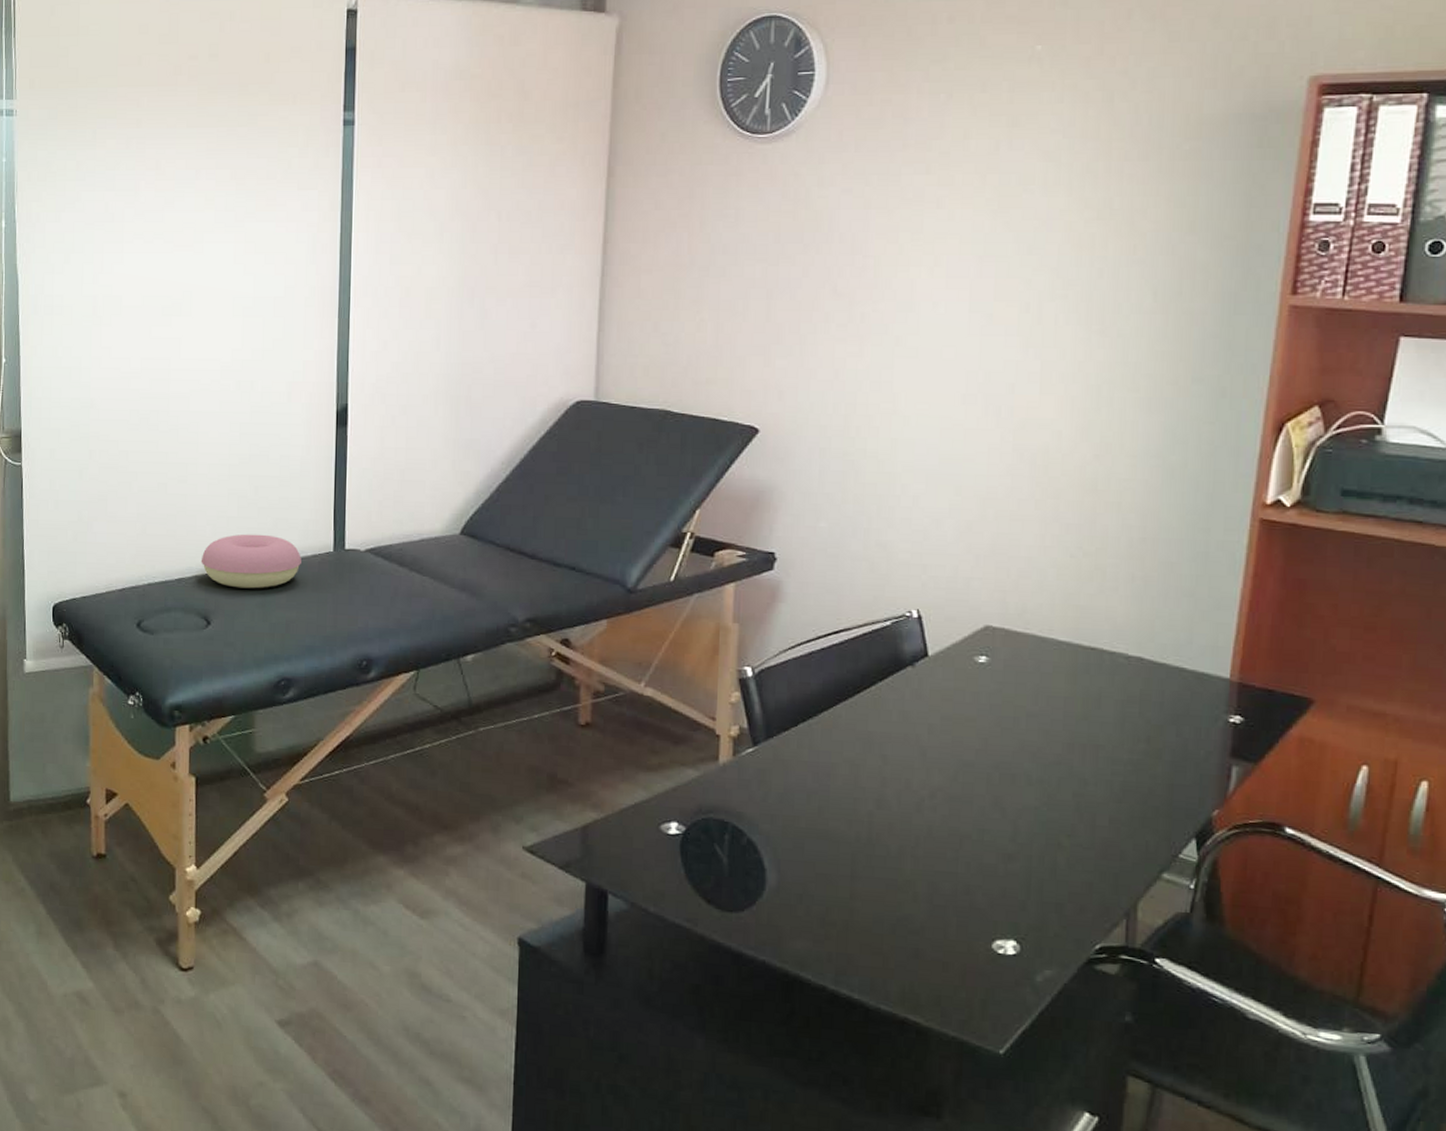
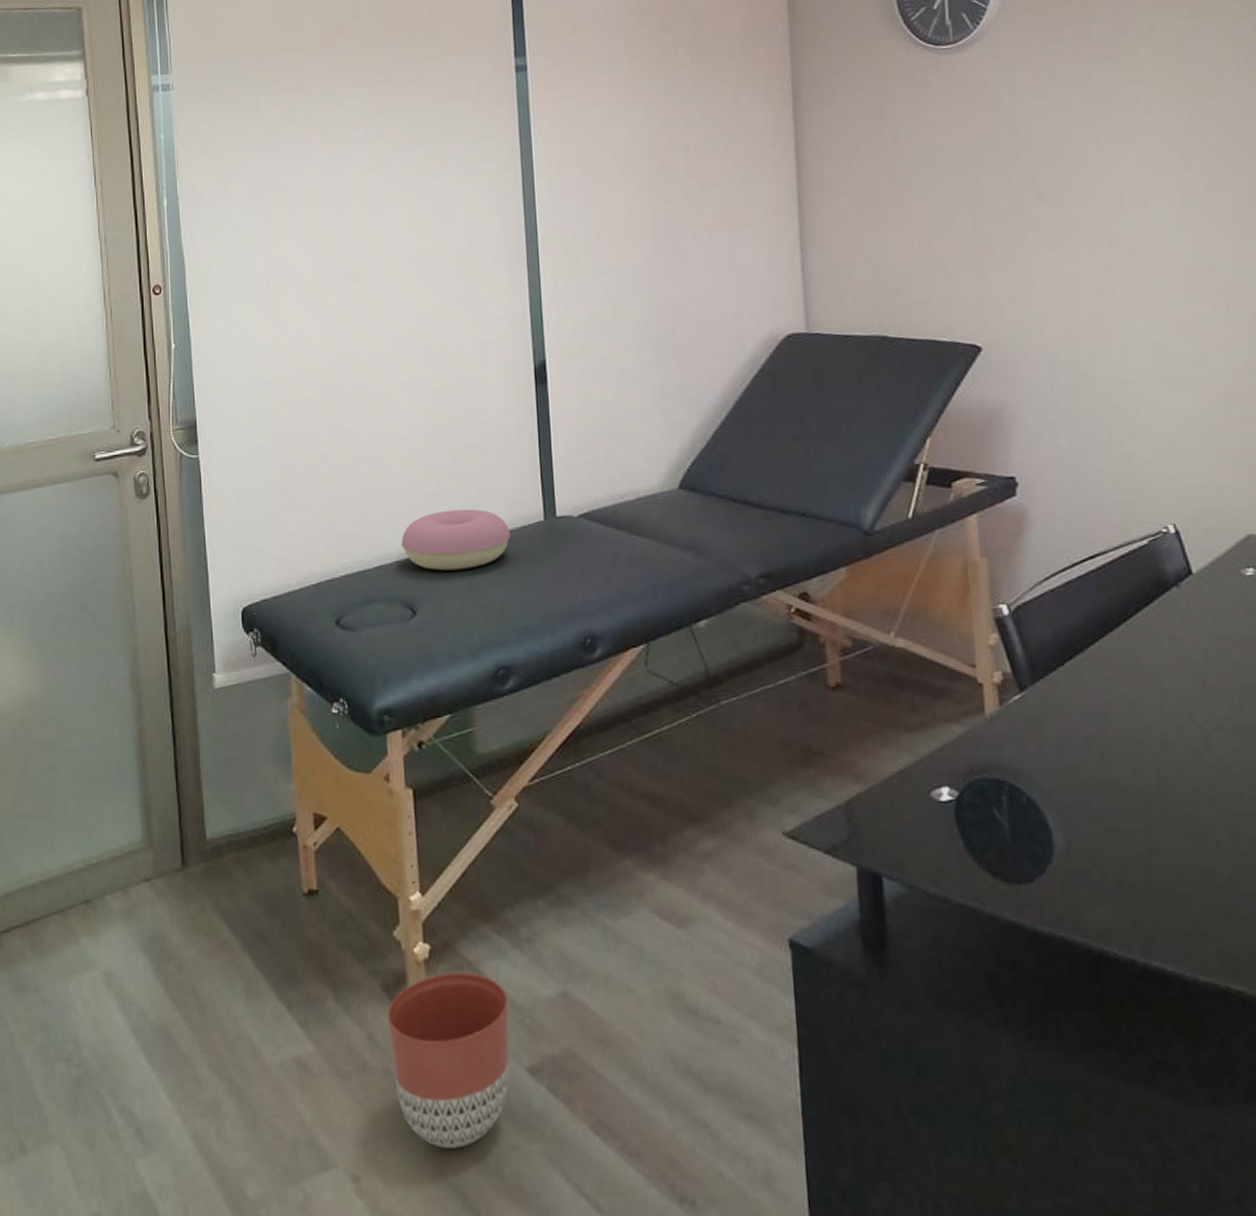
planter: none [159,935,266,1080] -> present [387,972,510,1148]

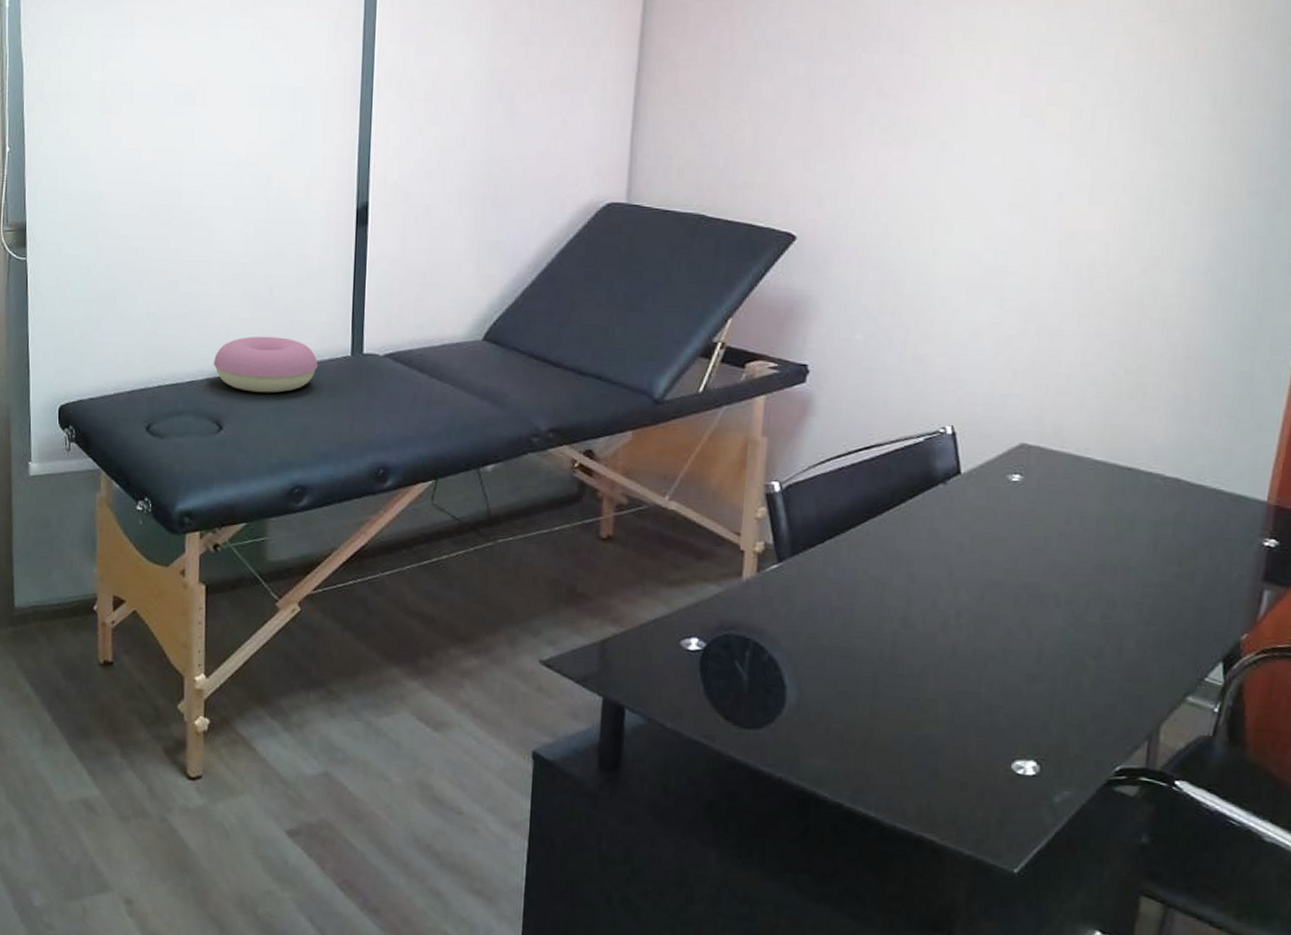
planter: present [387,972,510,1148] -> none [166,744,276,888]

